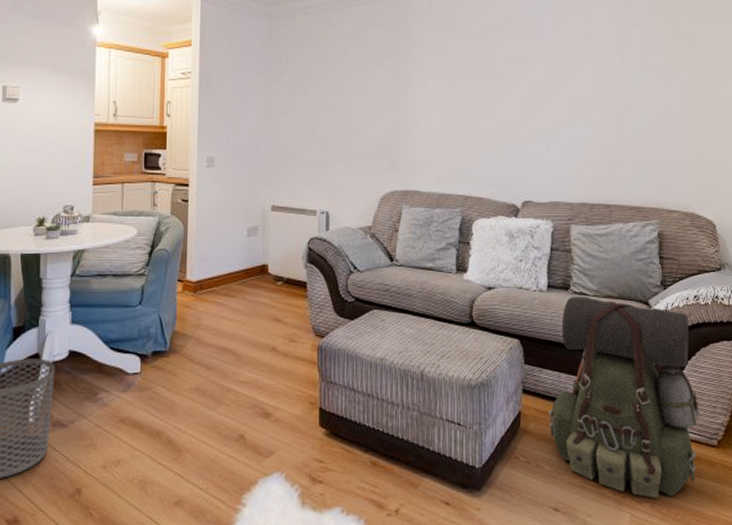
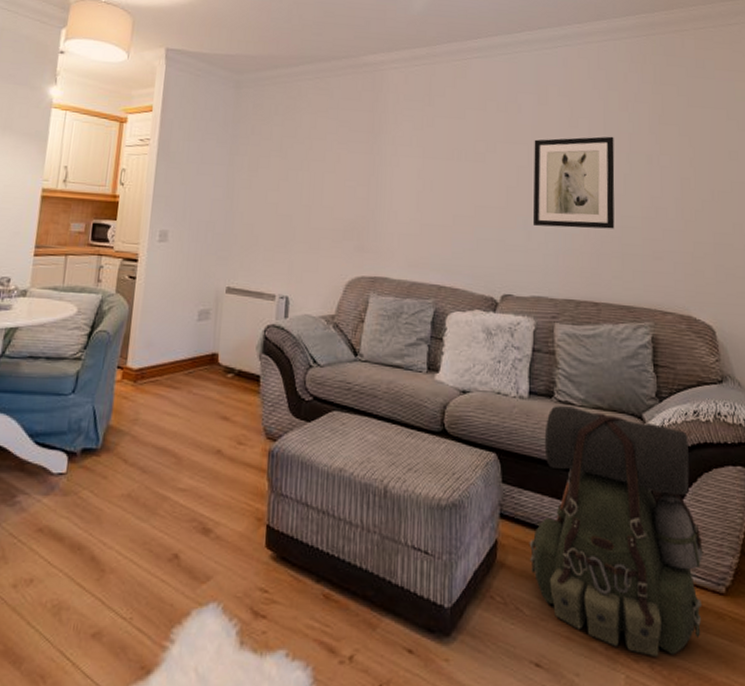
wall art: none [550,51,627,138] -> present [532,136,615,229]

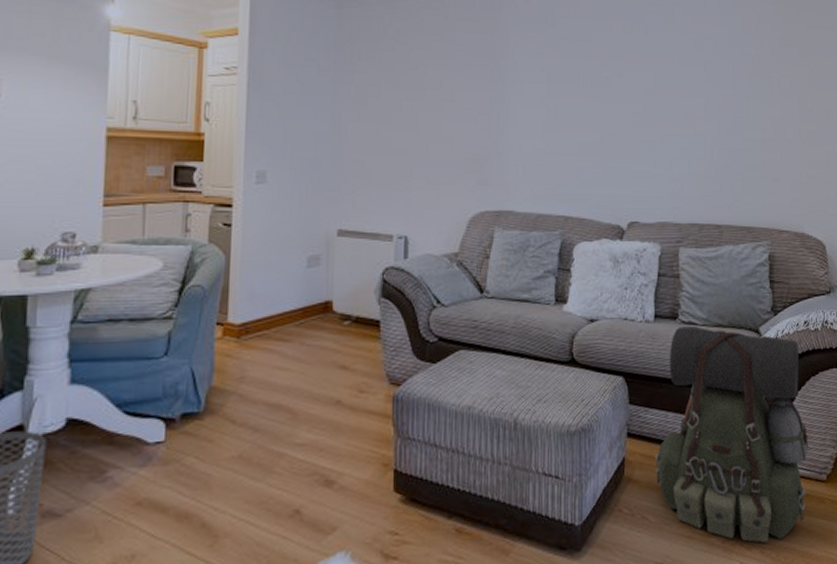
wall art: present [532,136,615,229] -> none [658,58,738,153]

